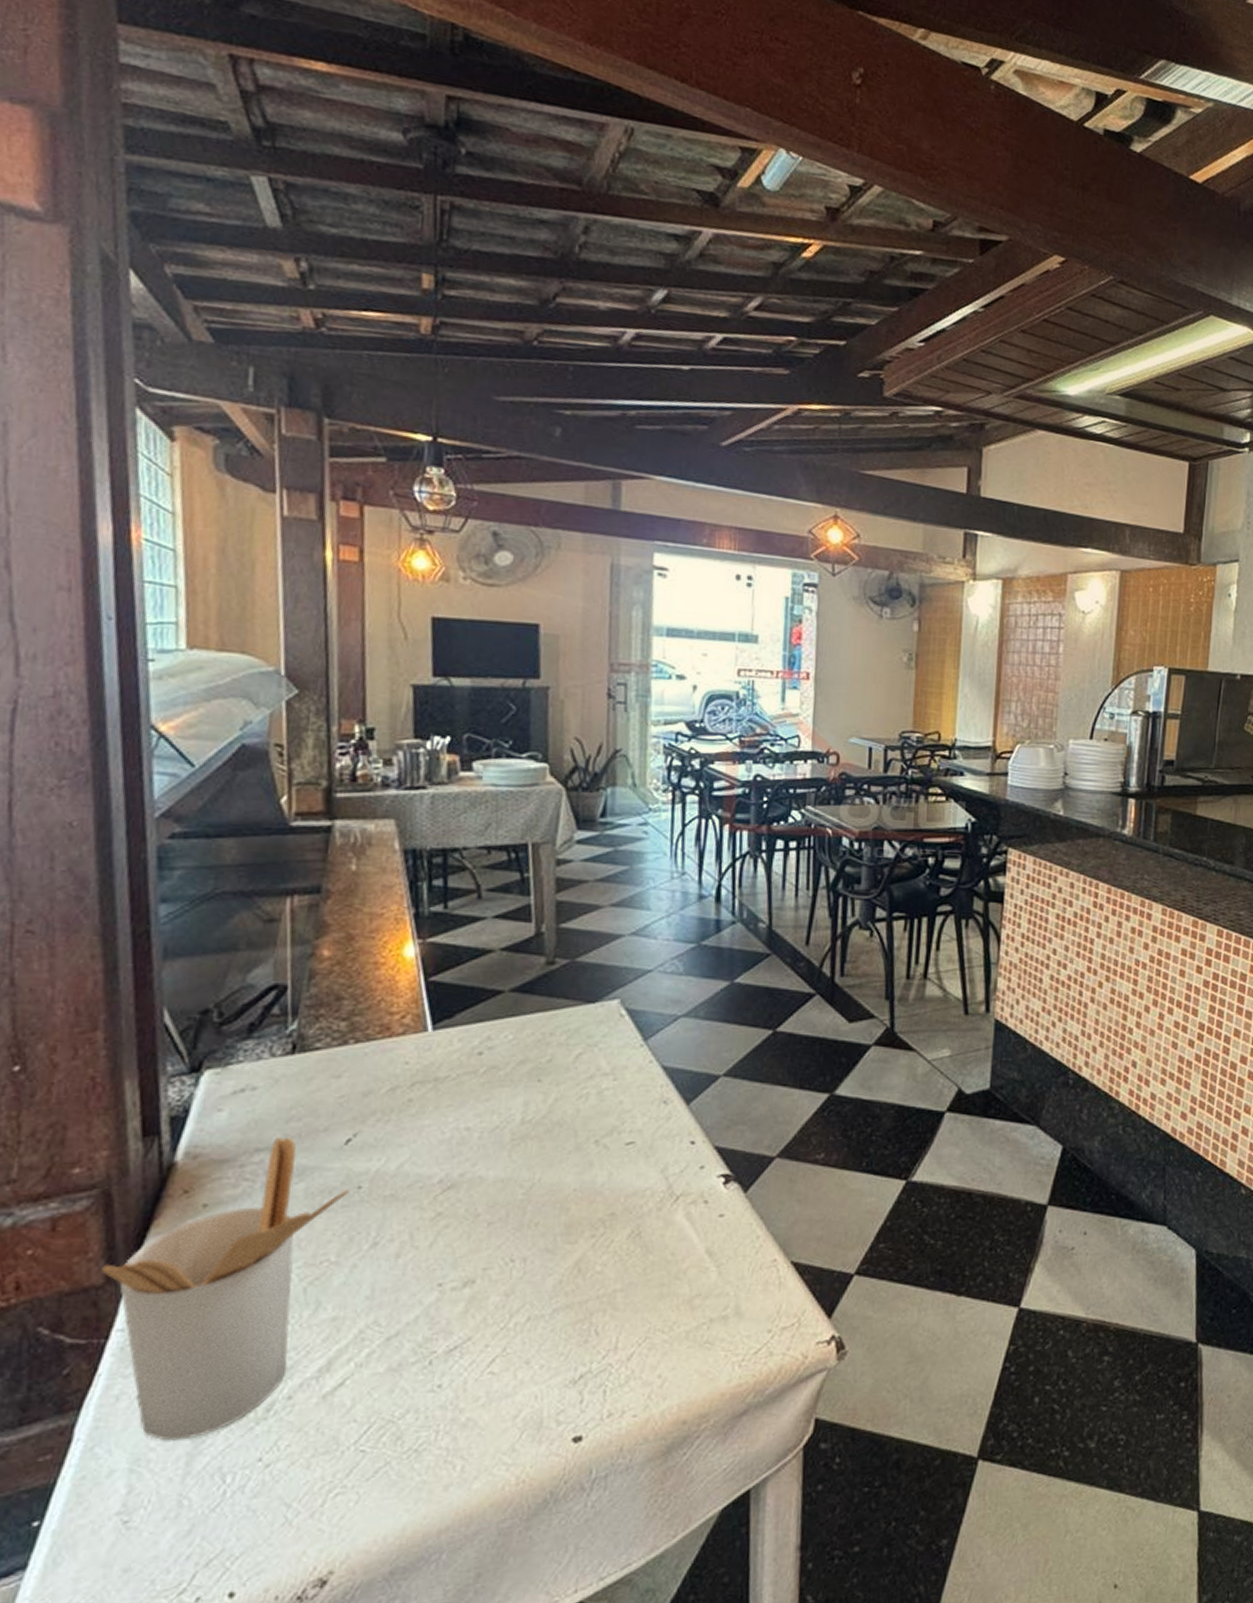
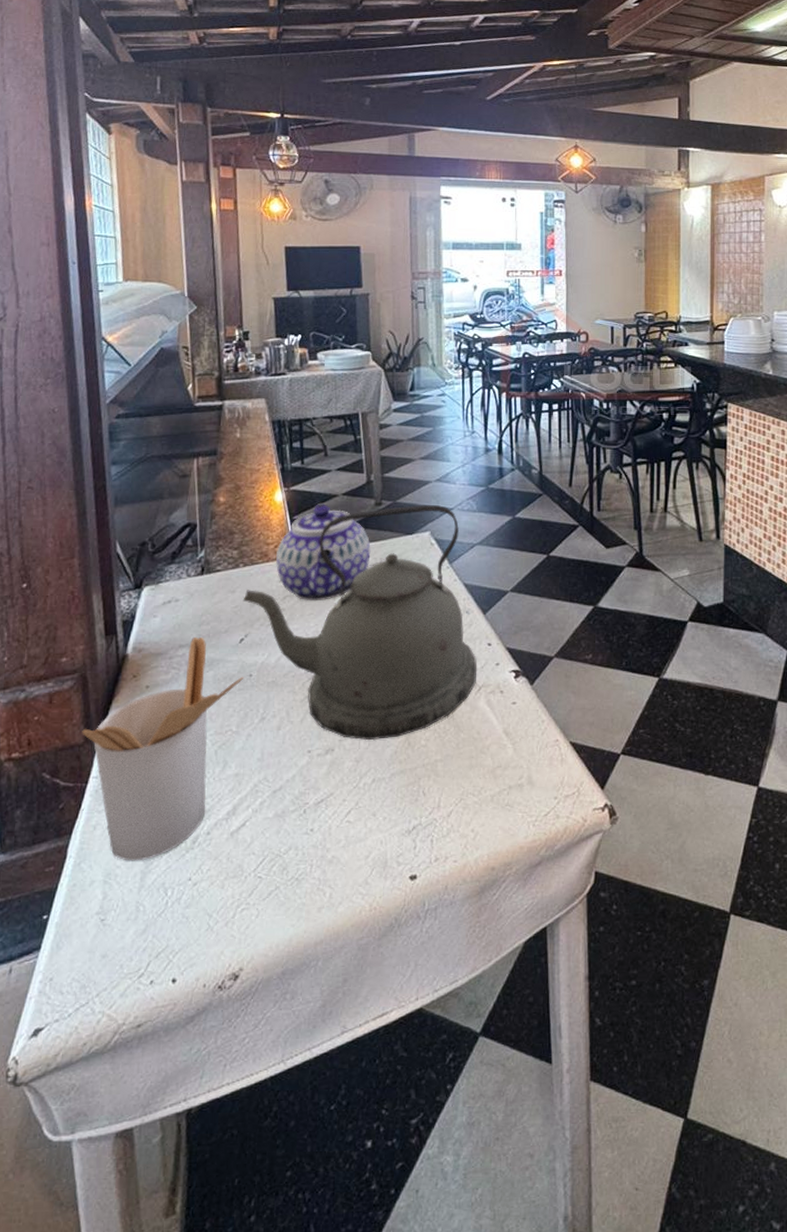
kettle: none [352,965,675,1268] -> present [243,505,477,741]
teapot: none [402,961,538,1089] -> present [276,504,371,602]

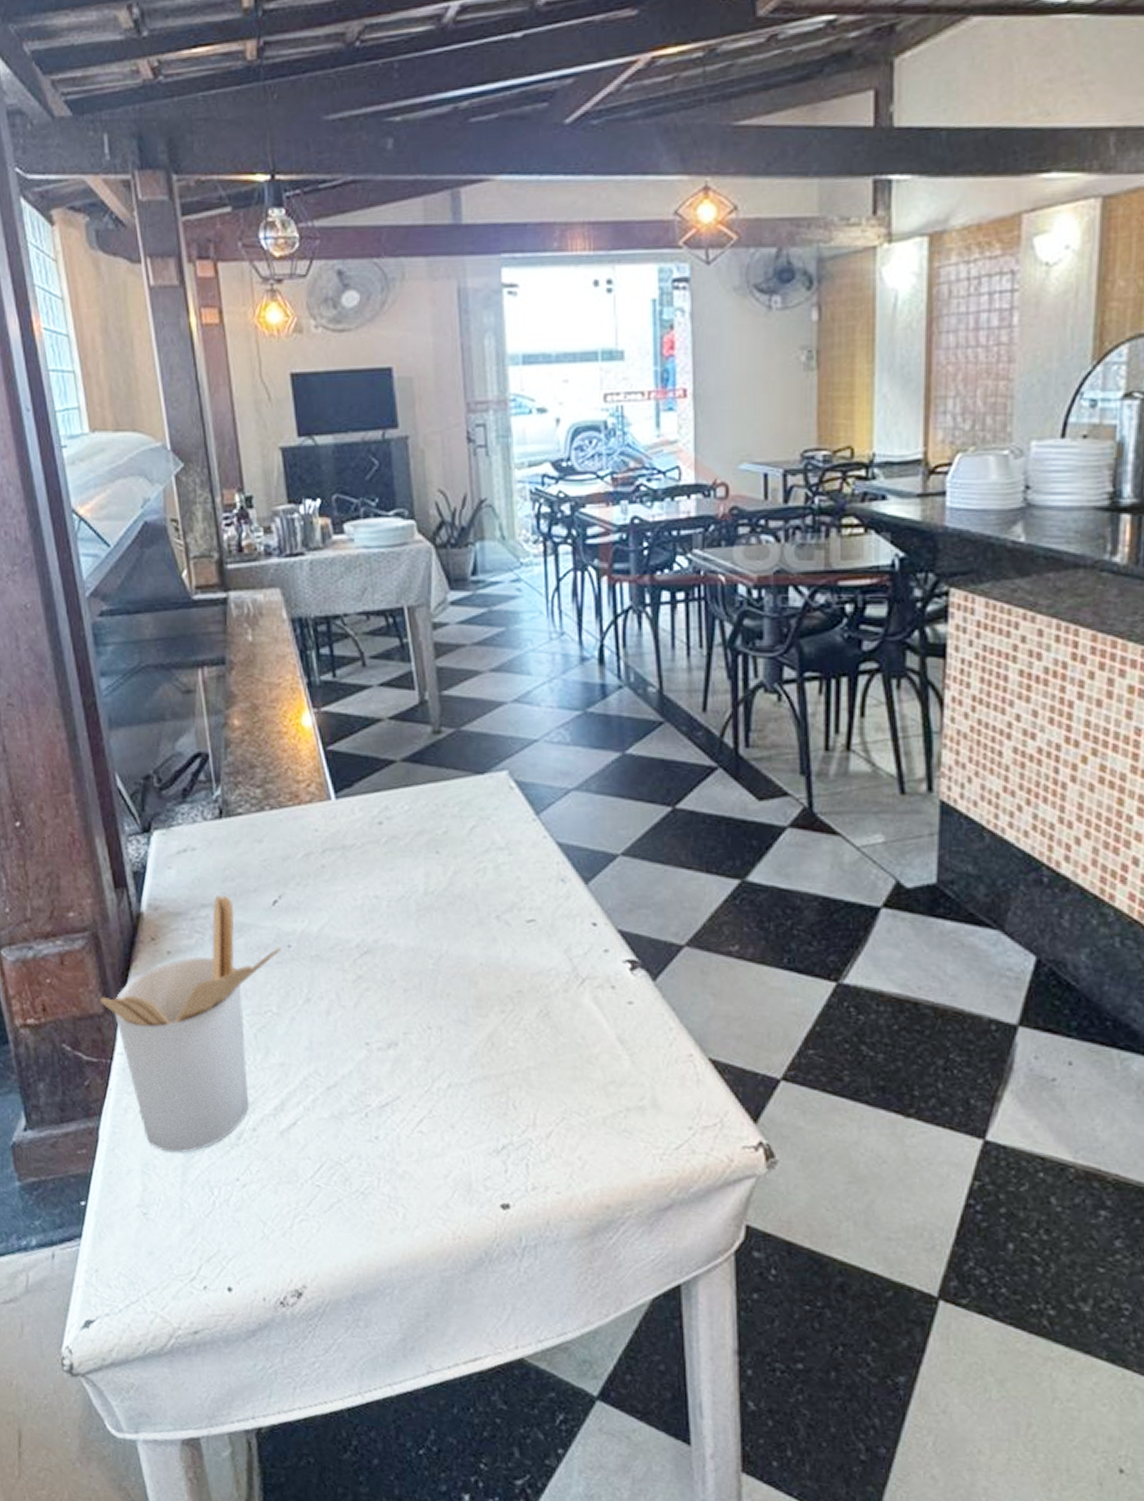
kettle: present [243,505,477,741] -> none [272,734,578,1037]
teapot: present [276,504,371,602] -> none [310,730,430,858]

